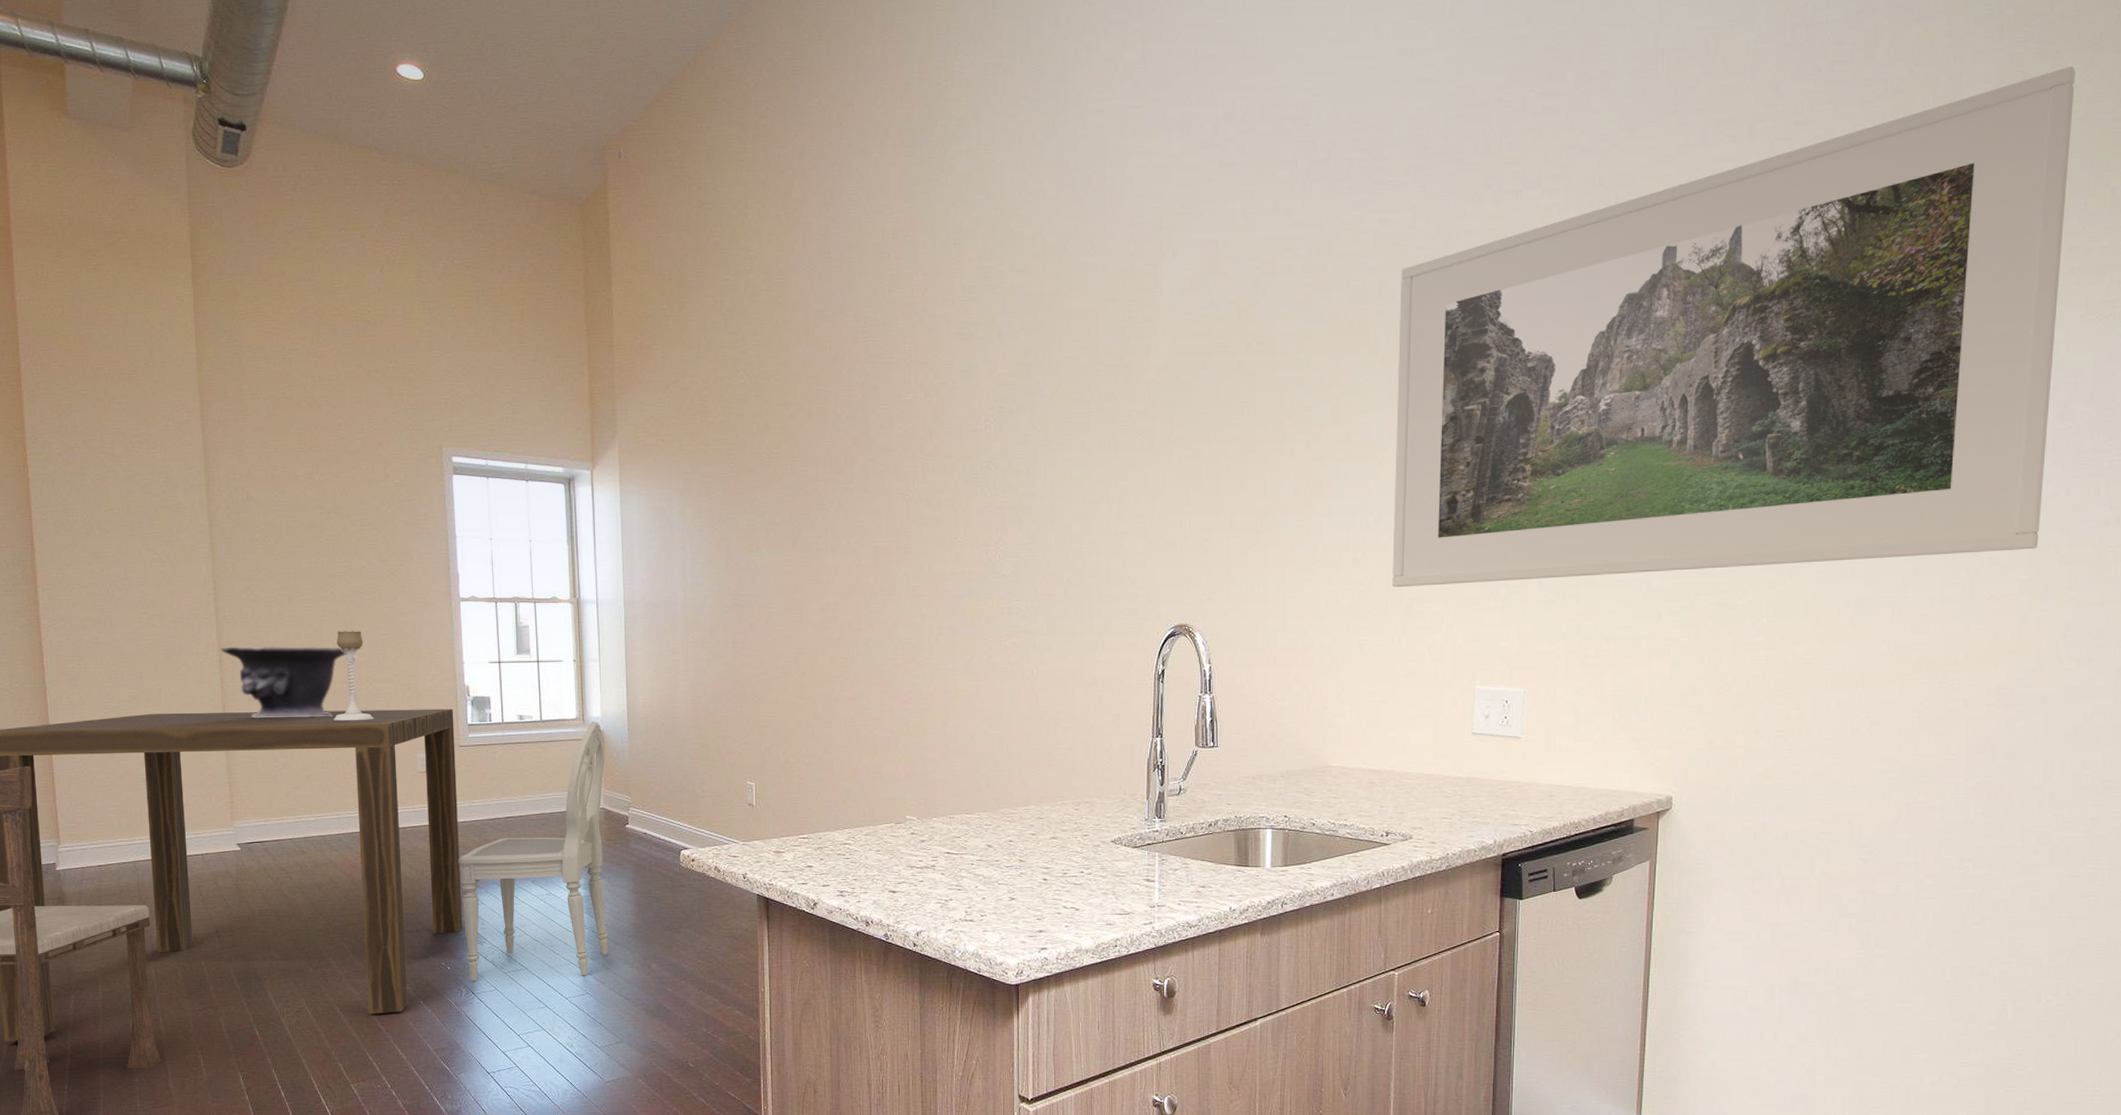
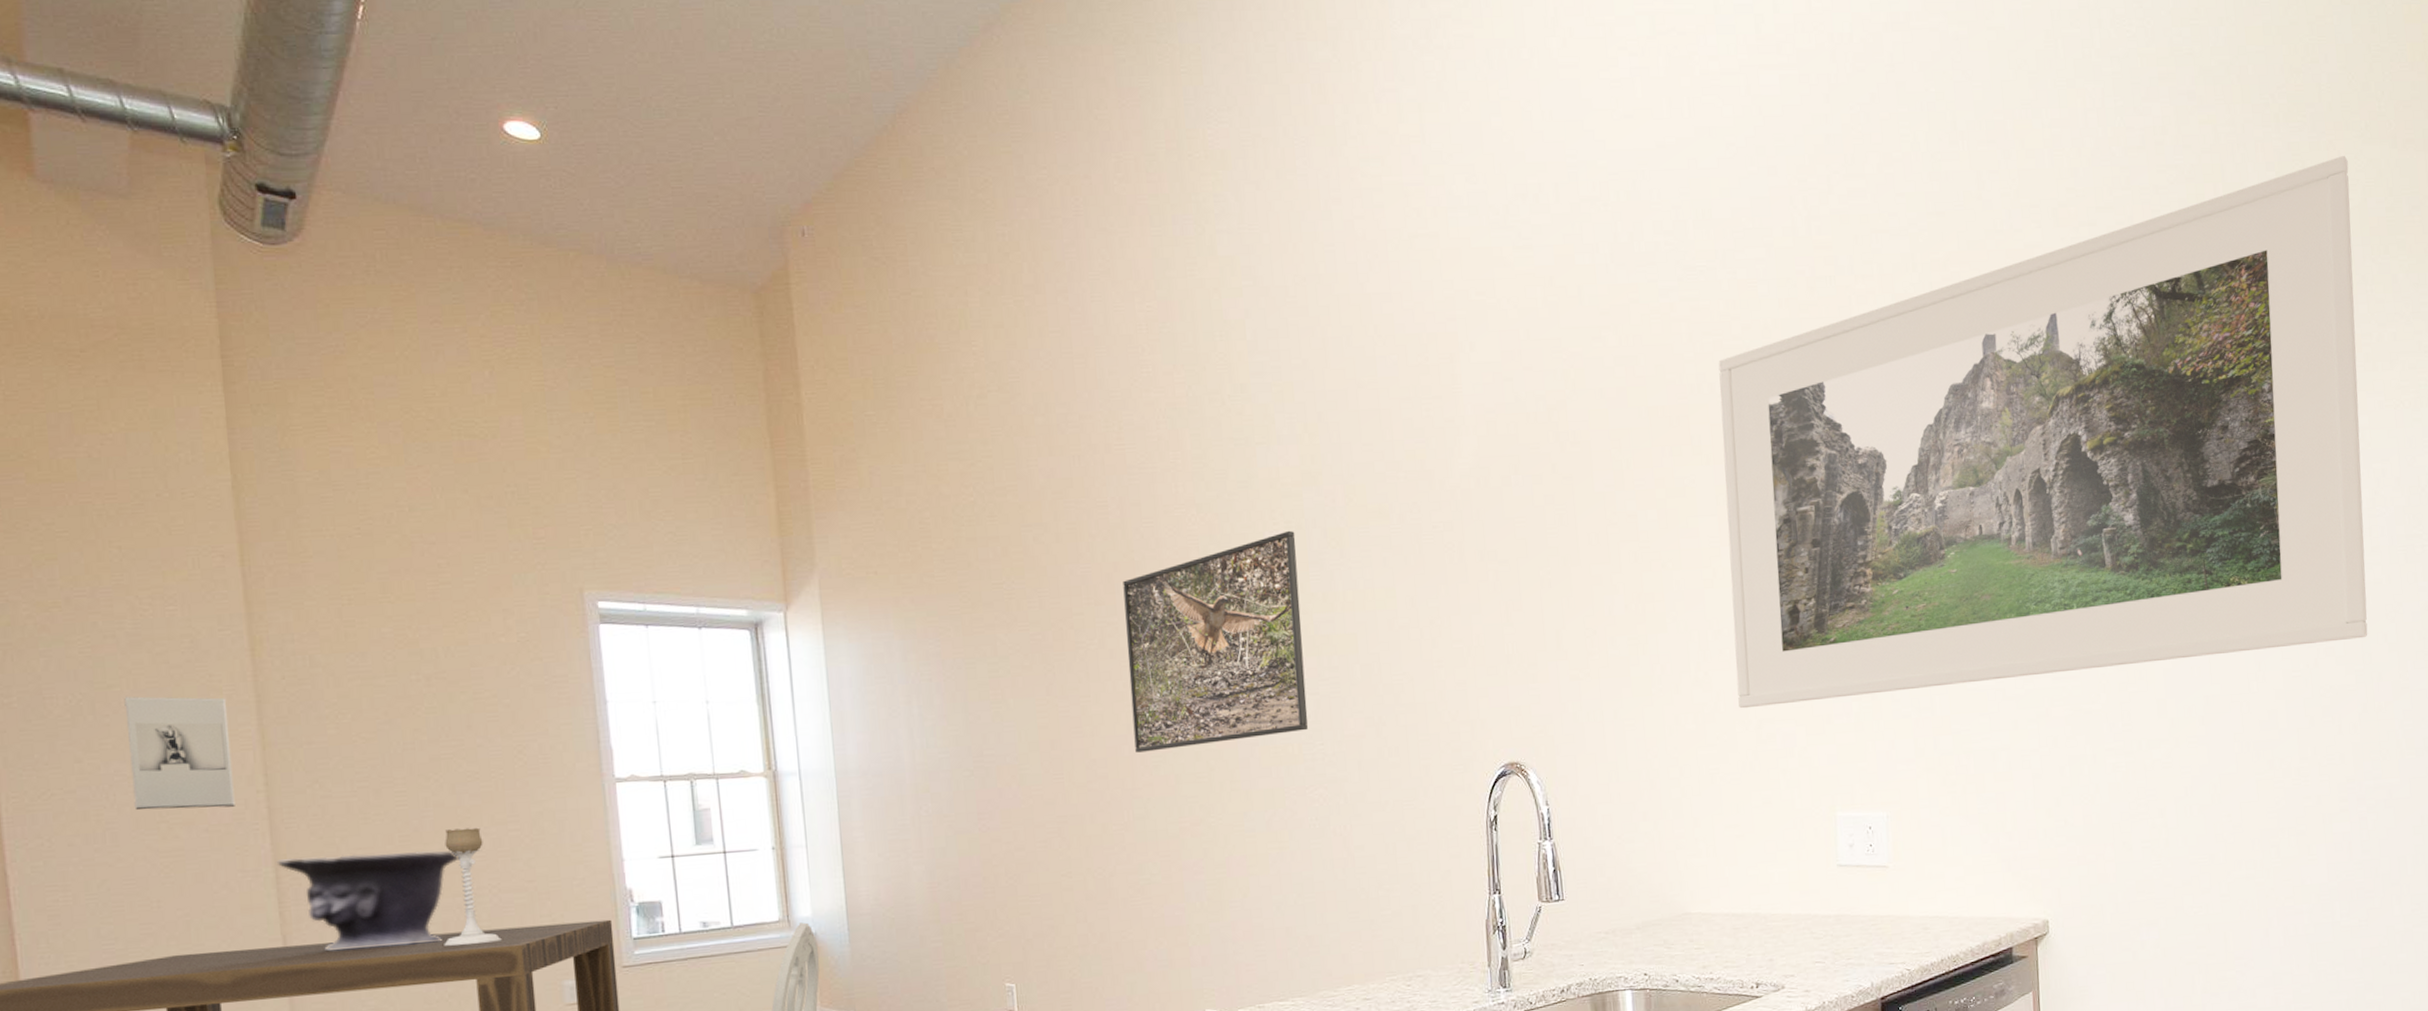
wall sculpture: none [121,517,193,605] -> present [124,696,235,811]
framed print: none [860,414,1007,599] -> present [1123,530,1308,753]

